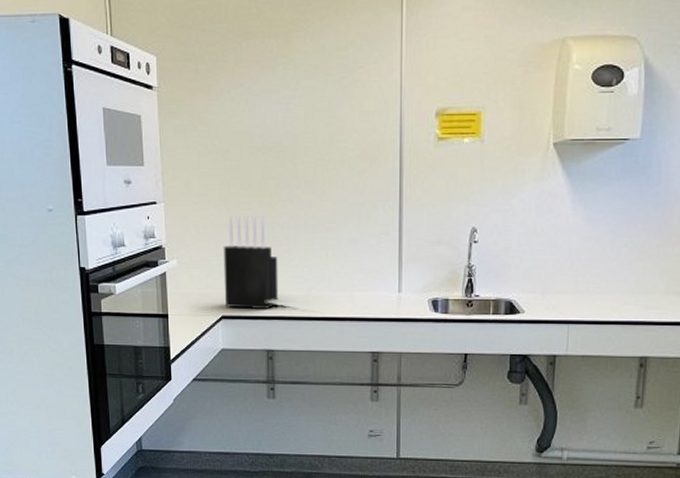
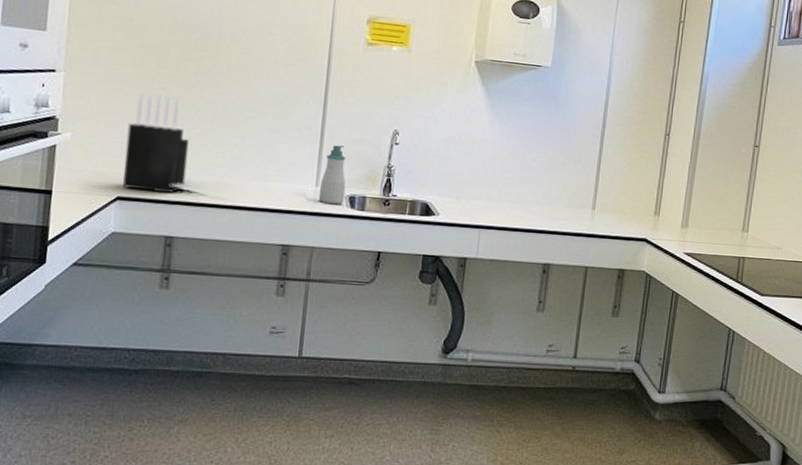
soap bottle: none [402,249,428,310] -> present [318,145,346,205]

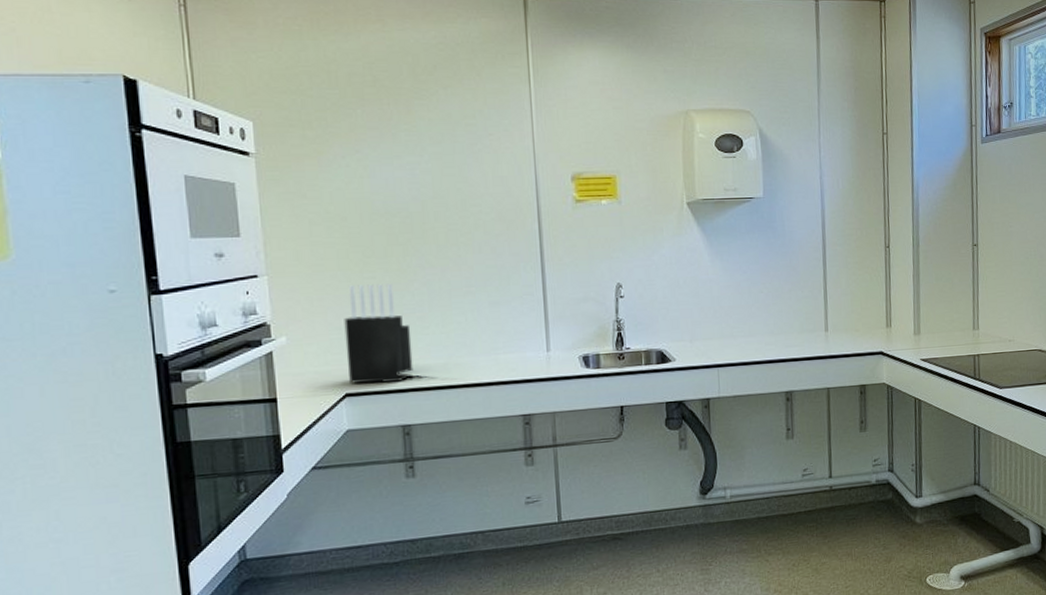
soap bottle: present [318,145,346,205] -> none [551,307,579,368]

